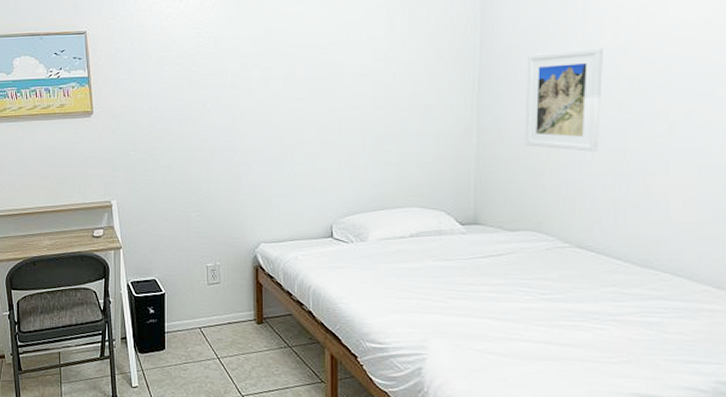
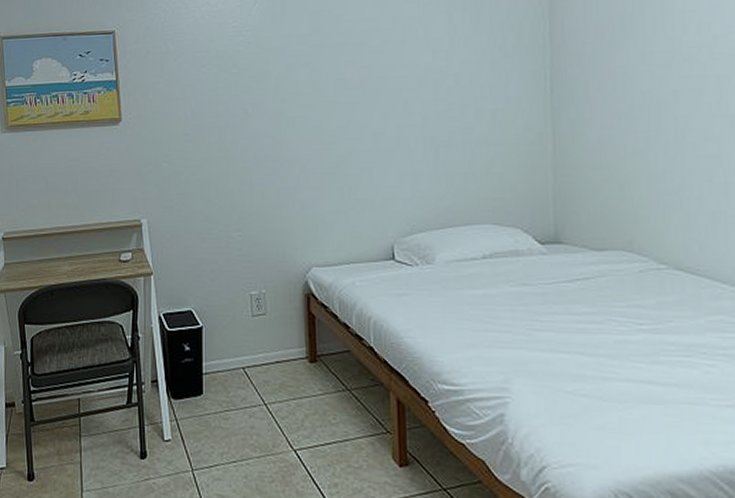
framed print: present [524,46,603,151] -> none [603,43,690,159]

